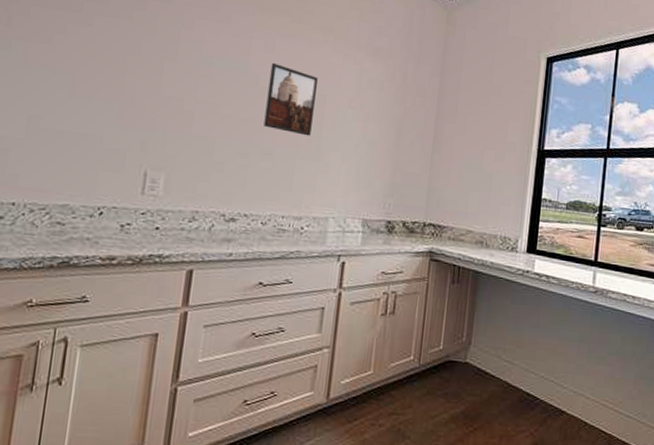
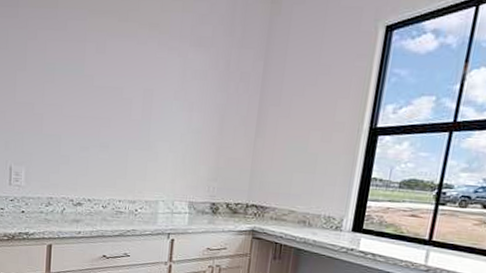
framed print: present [263,63,319,136] -> none [100,63,146,129]

